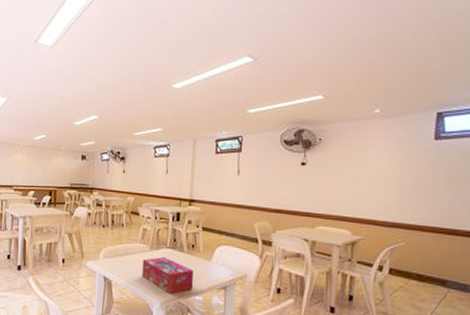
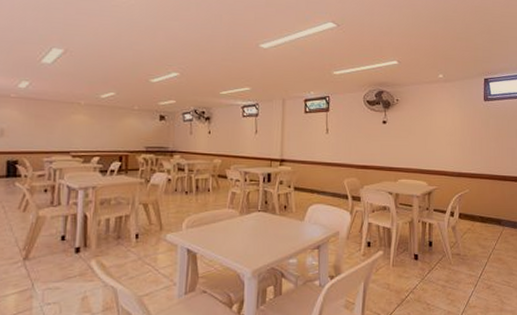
tissue box: present [142,256,193,294] -> none [231,221,286,261]

